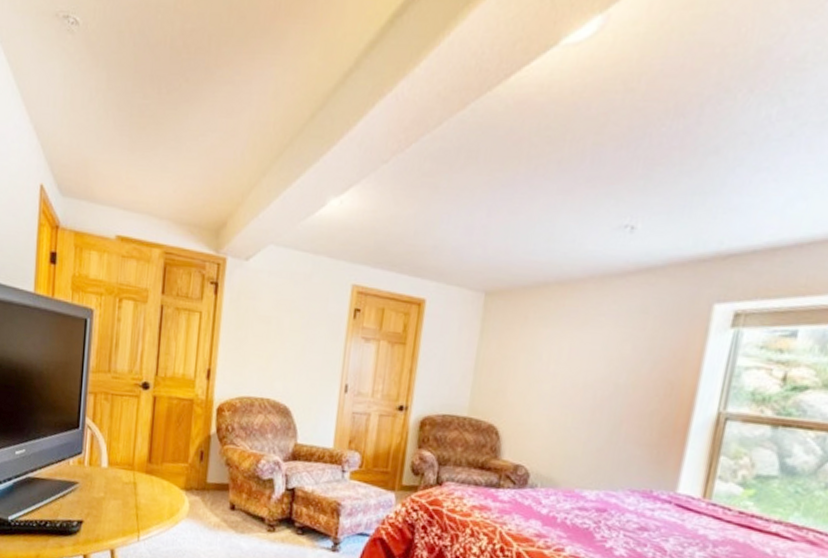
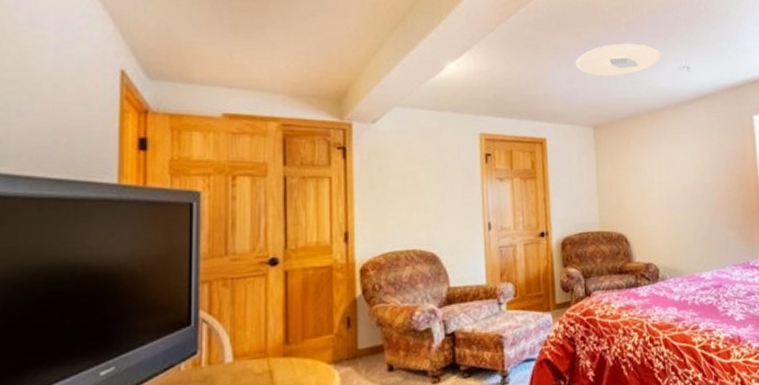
ceiling light: none [478,187,598,232] -> present [575,43,661,76]

